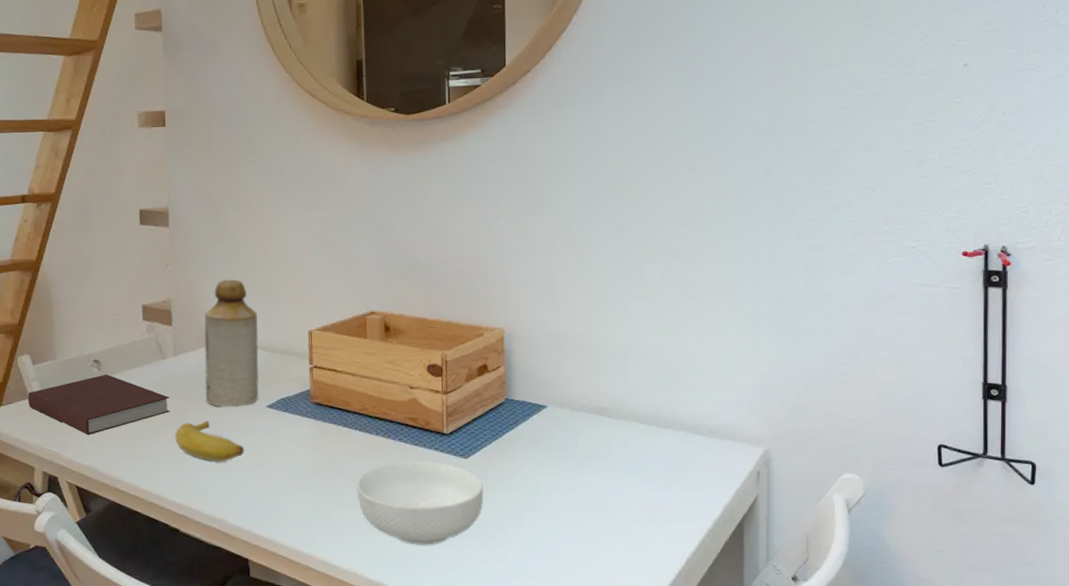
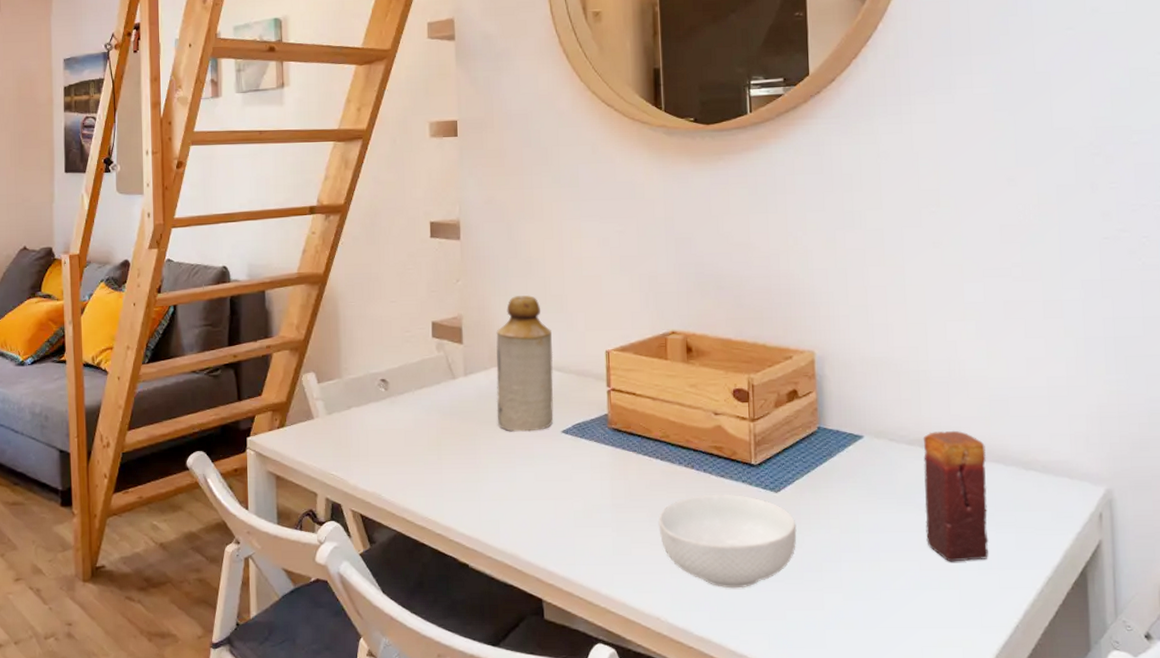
notebook: present [28,374,171,436] -> none [312,394,461,460]
banana: present [174,421,245,462] -> none [464,446,539,491]
candle: none [601,399,658,518] -> present [923,430,989,562]

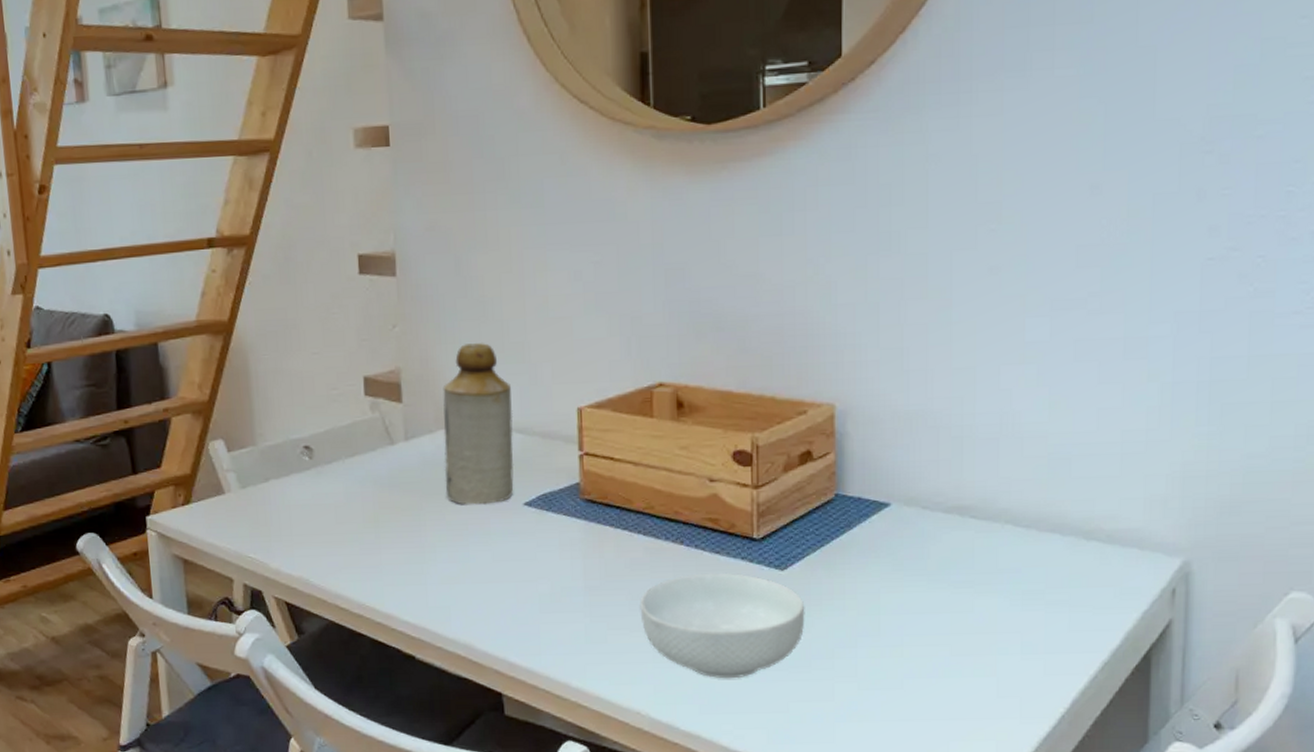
candle: present [923,430,989,562] -> none [961,495,1039,646]

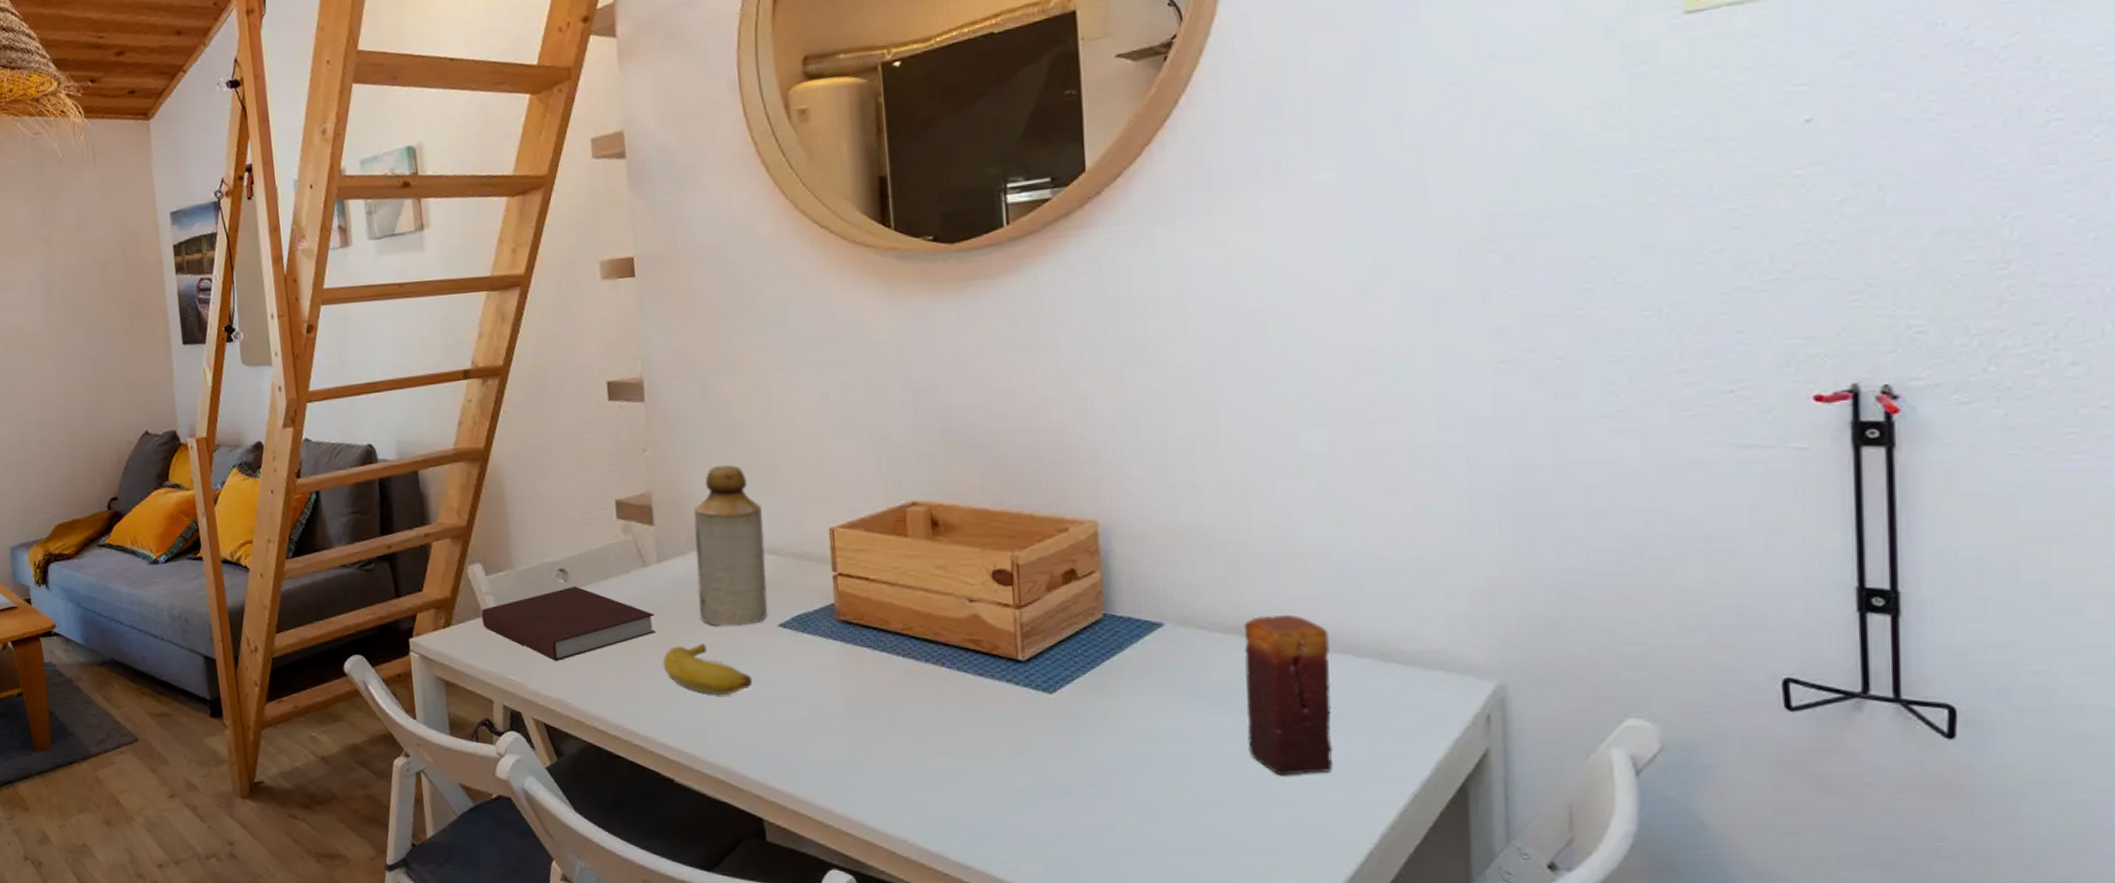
notebook: none [222,463,402,540] -> present [481,586,657,662]
banana: none [407,522,496,573] -> present [662,644,753,695]
cereal bowl: present [640,572,805,679] -> none [902,695,1078,807]
candle: none [961,495,1039,646] -> present [1243,614,1333,776]

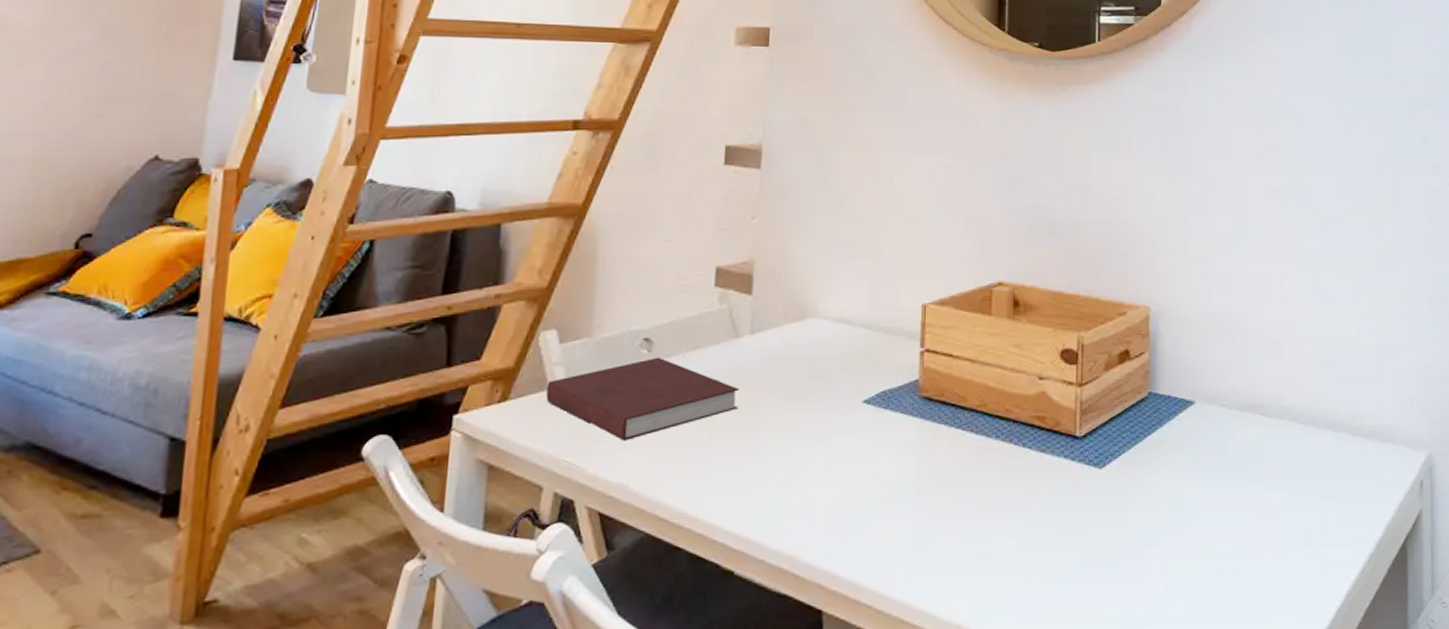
banana: present [662,644,753,695] -> none [740,421,830,476]
bottle: present [693,464,768,627] -> none [785,236,861,403]
candle: present [1243,614,1333,776] -> none [1253,394,1316,541]

